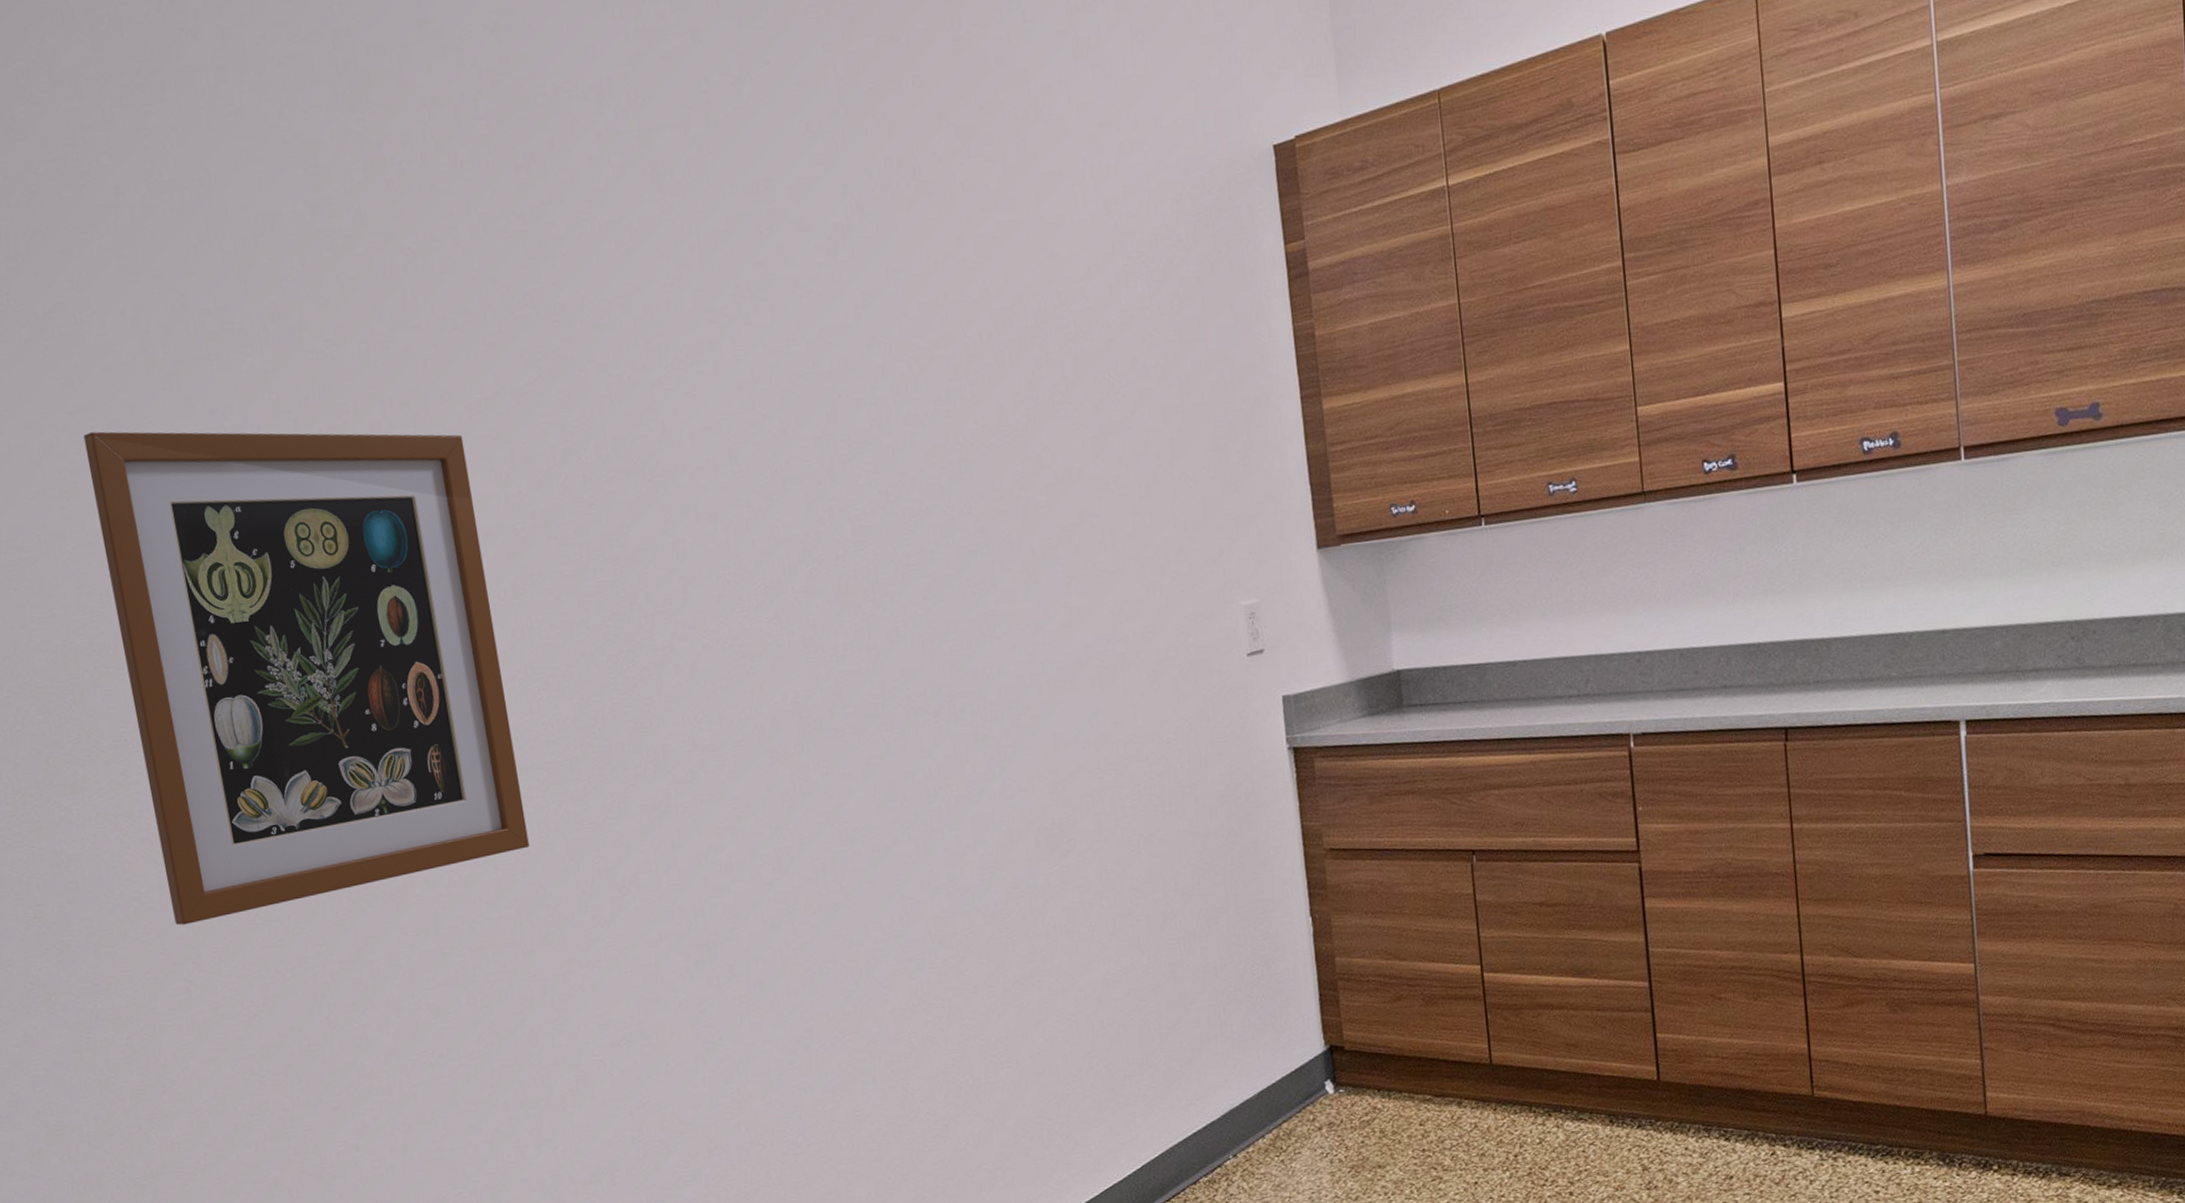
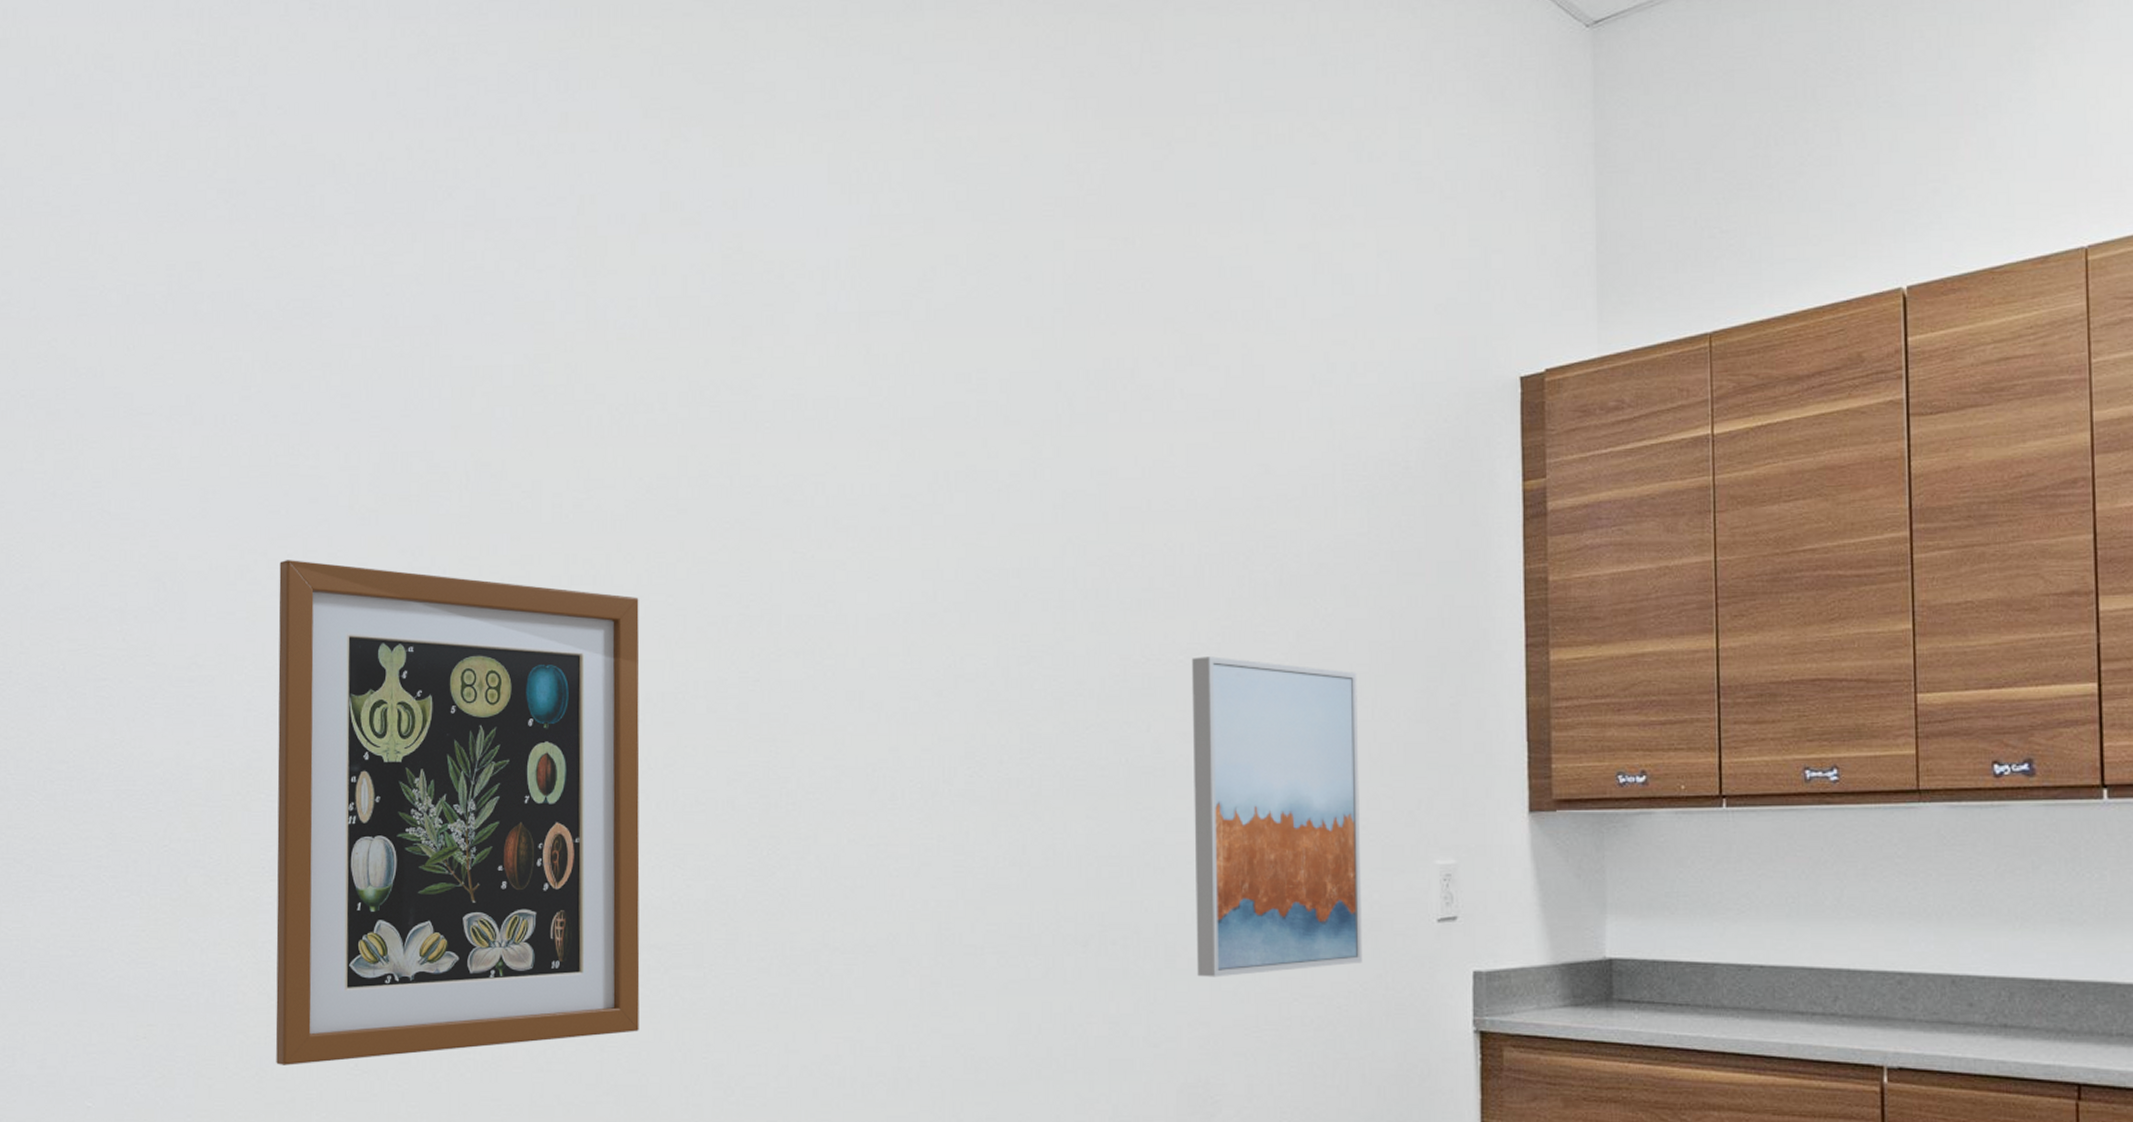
wall art: none [1003,436,1185,731] -> present [1192,656,1362,978]

